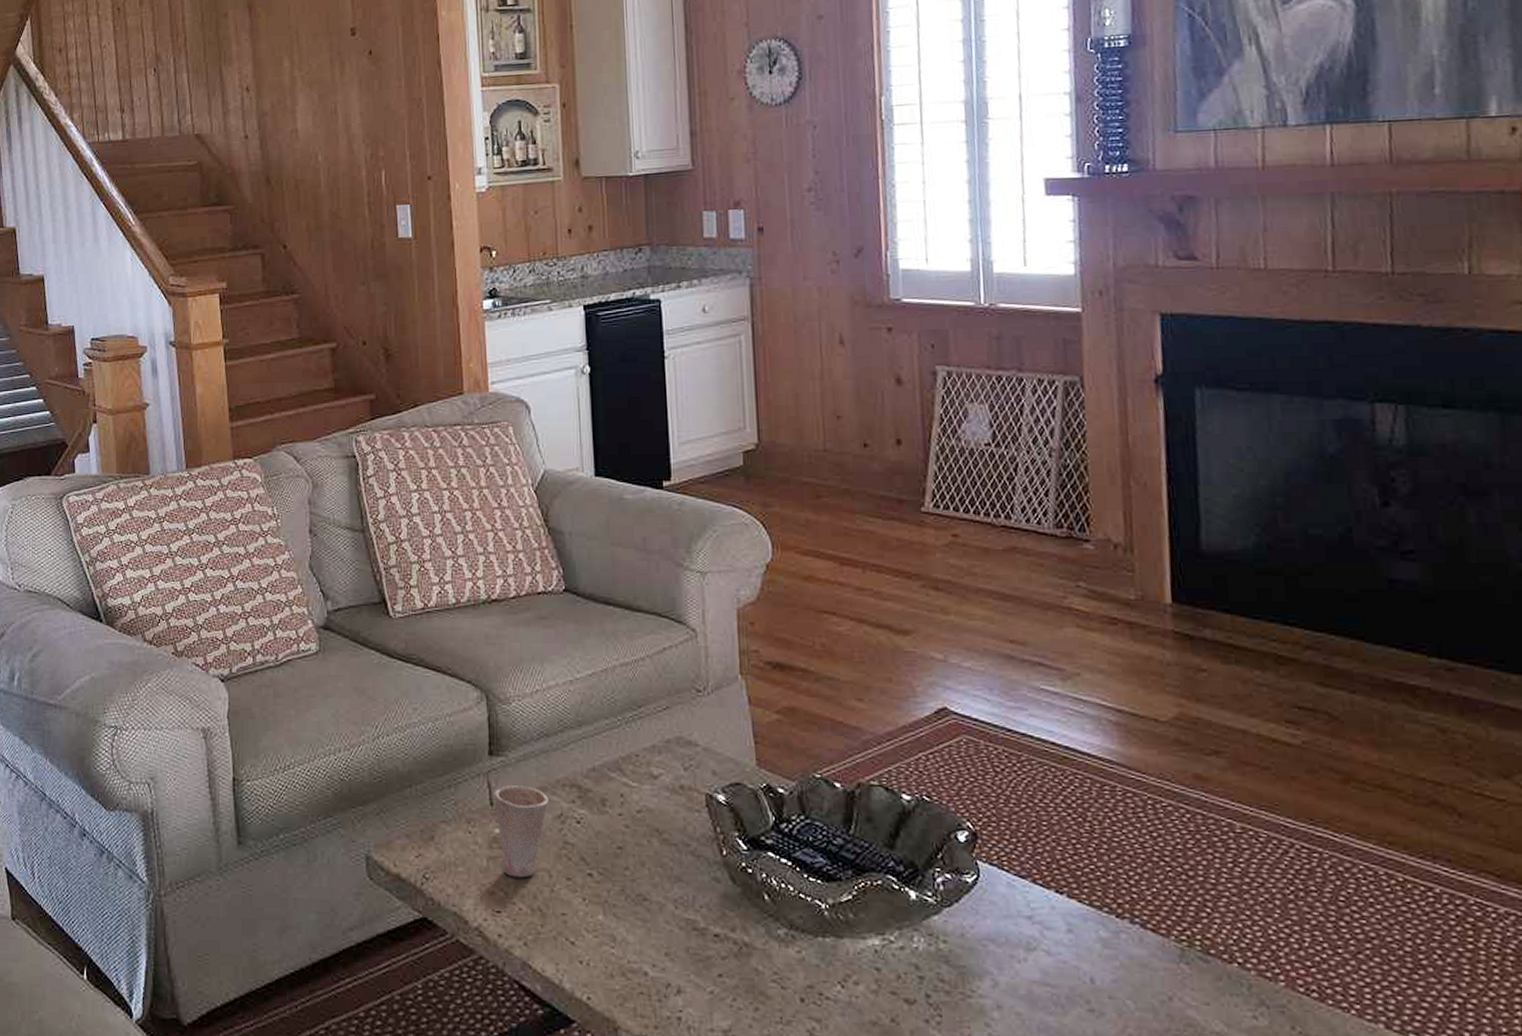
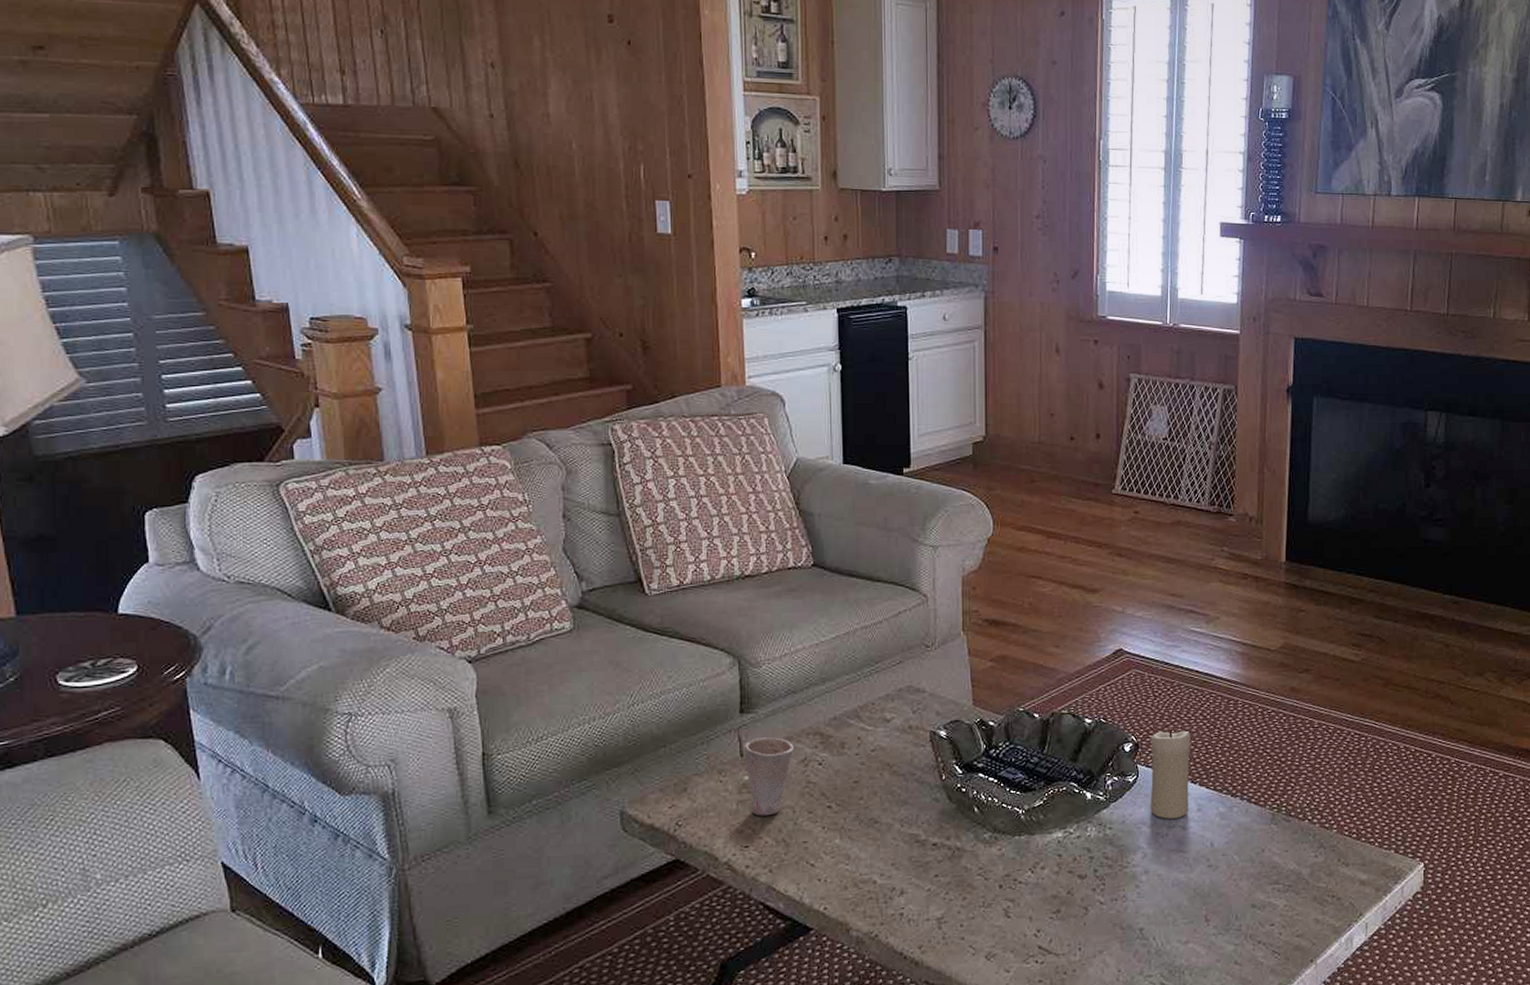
candle: none [993,815,1055,939] -> present [1150,727,1191,819]

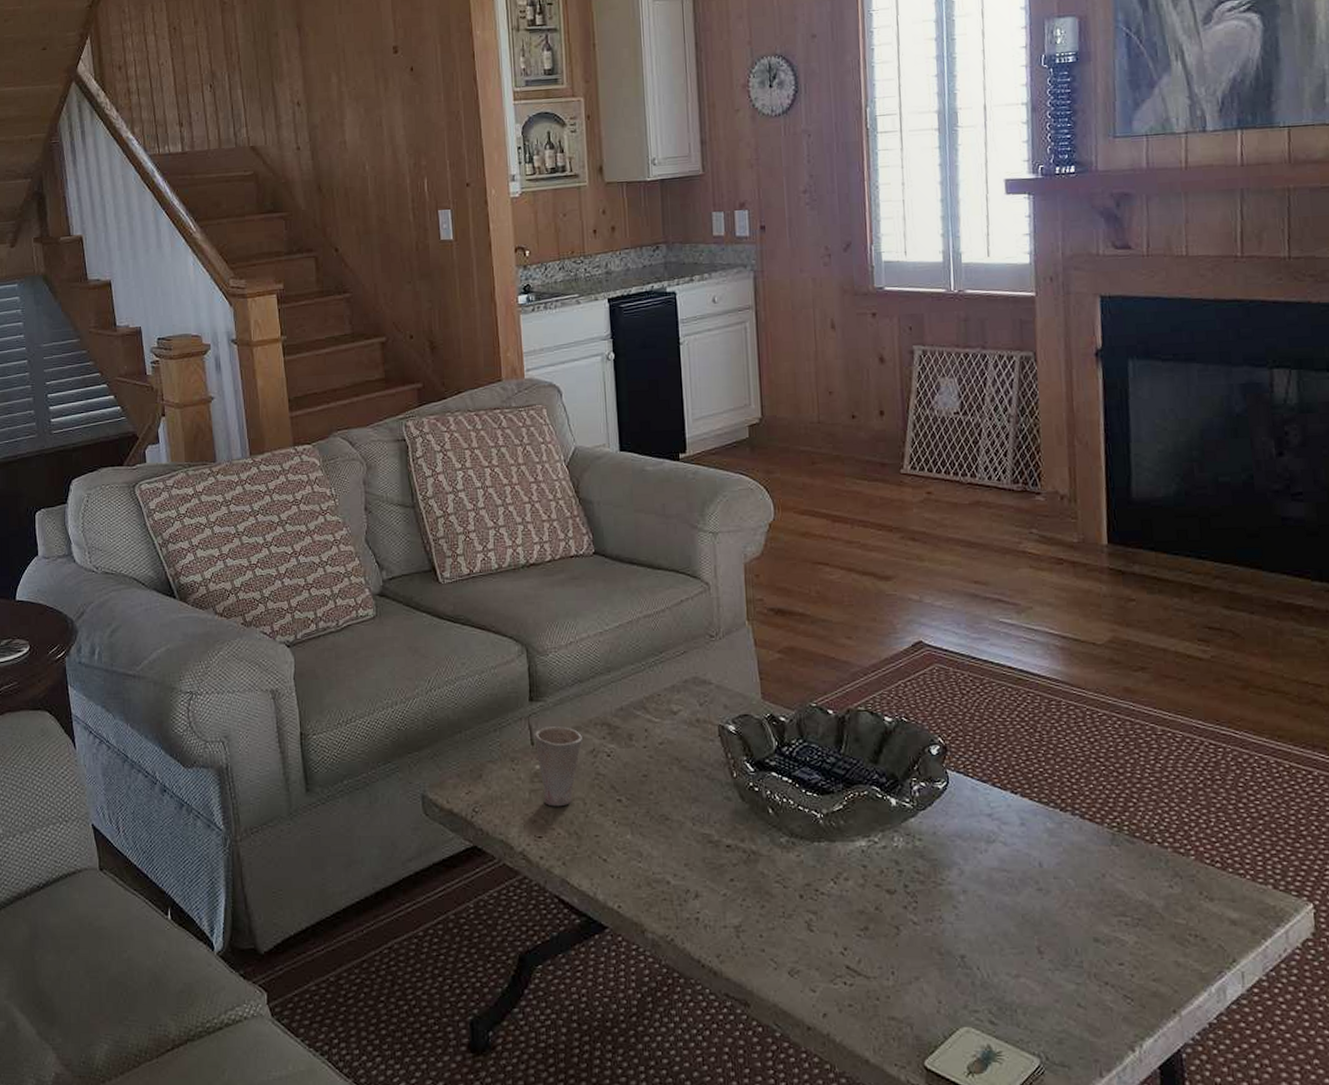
candle: present [1150,727,1191,819] -> none [960,729,1010,833]

